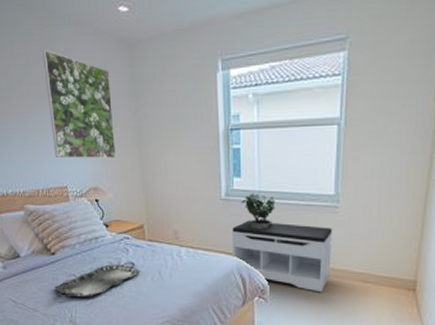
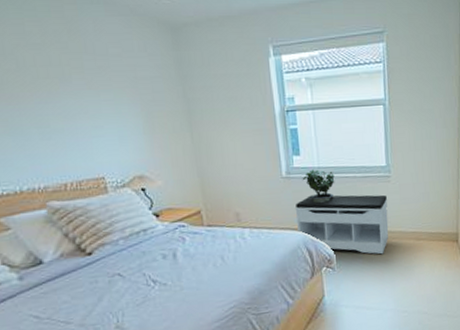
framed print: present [43,49,116,159] -> none [65,28,165,147]
serving tray: present [54,262,141,297] -> none [93,250,201,302]

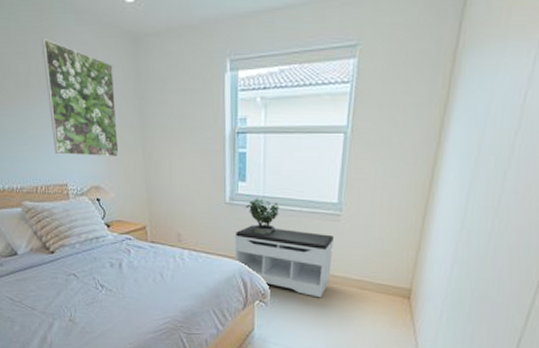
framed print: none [65,28,165,147] -> present [42,38,119,158]

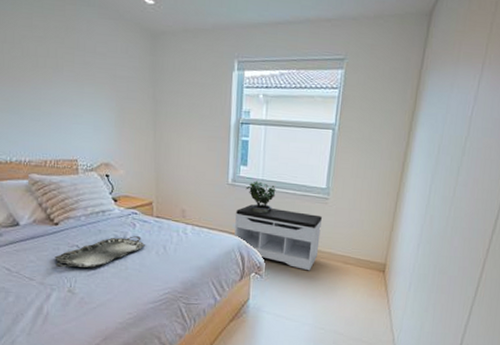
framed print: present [42,38,119,158] -> none [63,26,131,138]
serving tray: none [53,263,142,297] -> present [55,236,146,268]

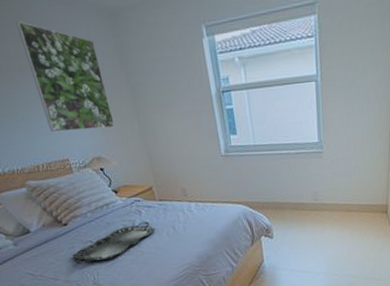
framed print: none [63,26,131,138] -> present [16,20,115,133]
bench: present [234,204,322,271] -> none [234,170,321,225]
potted plant: present [245,181,276,213] -> none [239,147,272,179]

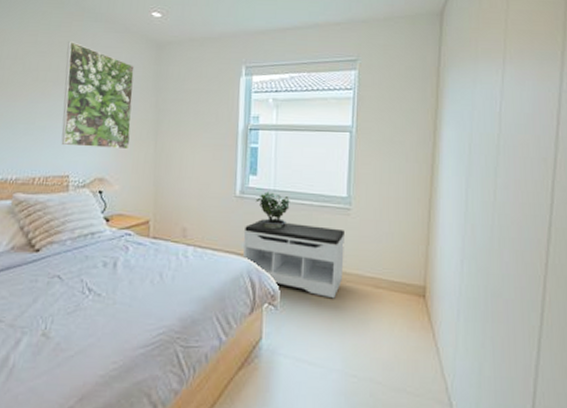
serving tray: present [72,222,156,264] -> none [30,262,140,304]
bench: none [234,170,321,225] -> present [243,219,344,299]
potted plant: none [239,147,272,179] -> present [255,191,290,229]

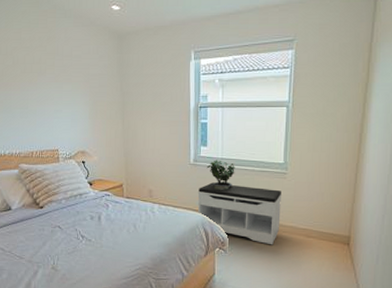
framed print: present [61,40,135,150] -> none [45,36,103,128]

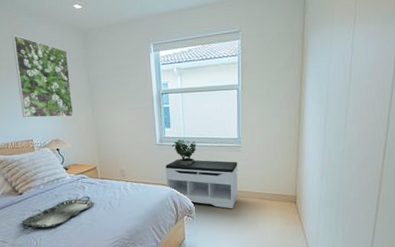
serving tray: none [40,216,118,246] -> present [22,196,95,229]
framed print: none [45,36,103,128] -> present [12,34,74,118]

